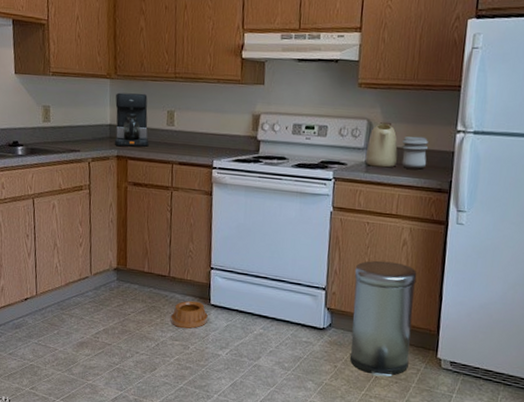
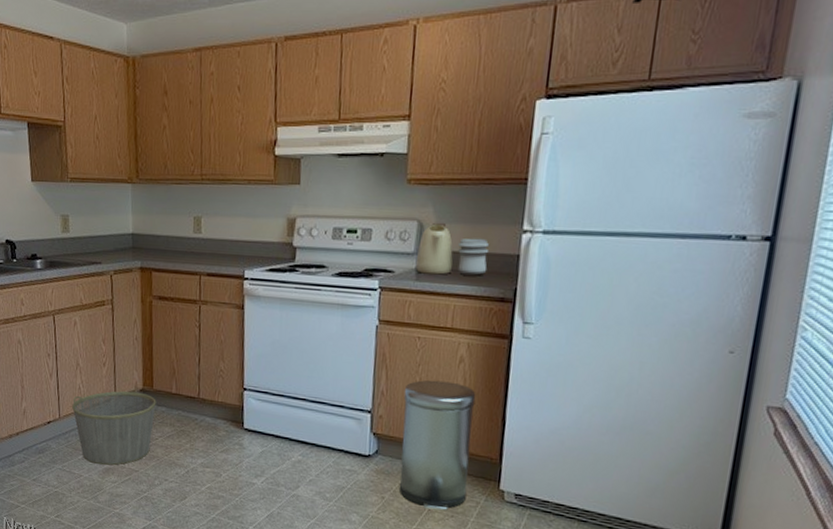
basket: none [49,269,130,340] -> present [72,391,156,466]
coffee maker: present [114,92,149,147] -> none [137,198,175,258]
pet bowl: present [171,300,208,329] -> none [201,424,241,455]

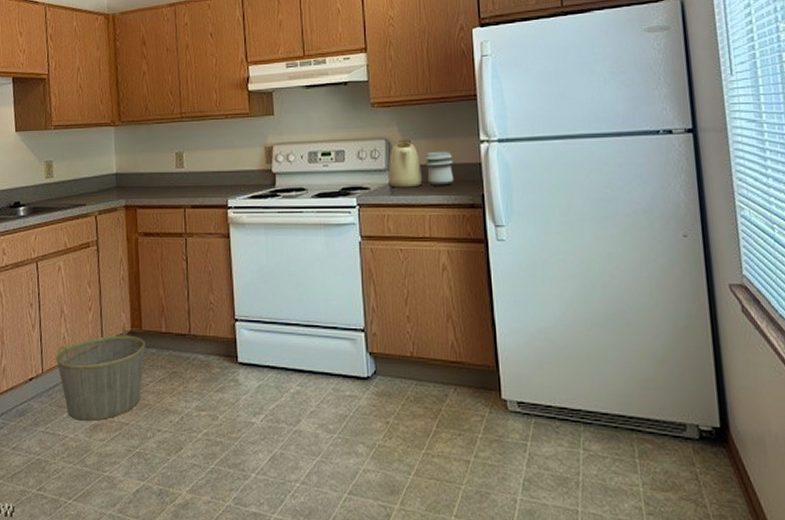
pedal bin: present [399,380,476,511] -> none [394,291,470,430]

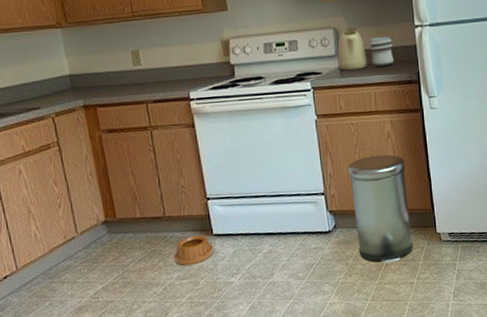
basket: present [56,335,146,421] -> none [30,224,123,306]
pet bowl: none [195,360,236,394] -> present [174,234,214,266]
pedal bin: none [394,291,470,430] -> present [348,154,413,264]

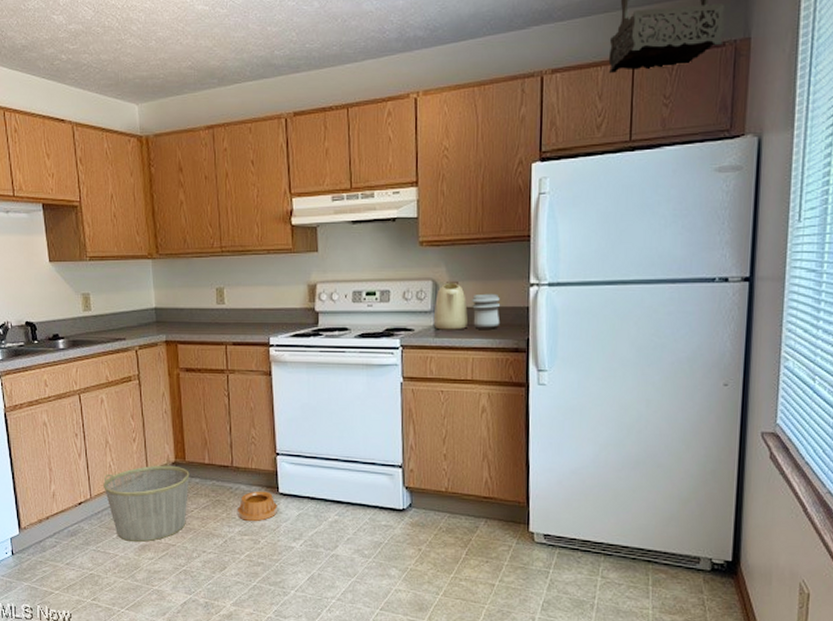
basket: none [30,224,123,306] -> present [103,465,190,542]
pedal bin: present [348,154,413,264] -> none [432,431,500,558]

